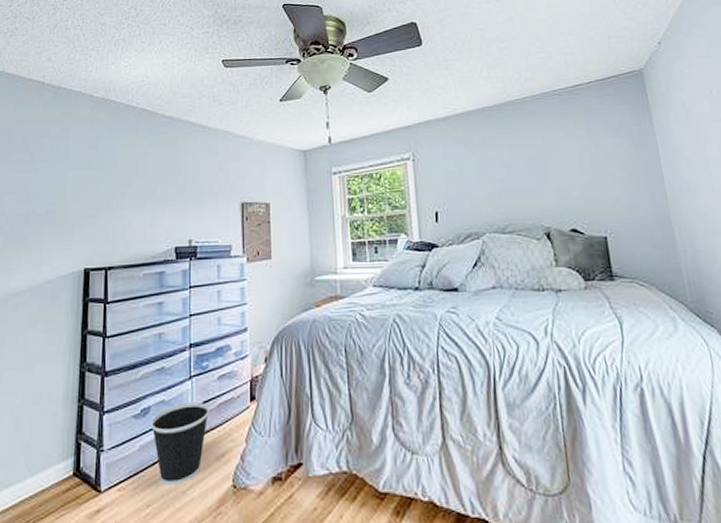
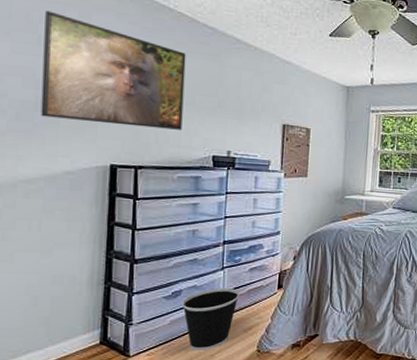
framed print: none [29,130,148,229] -> present [40,10,187,130]

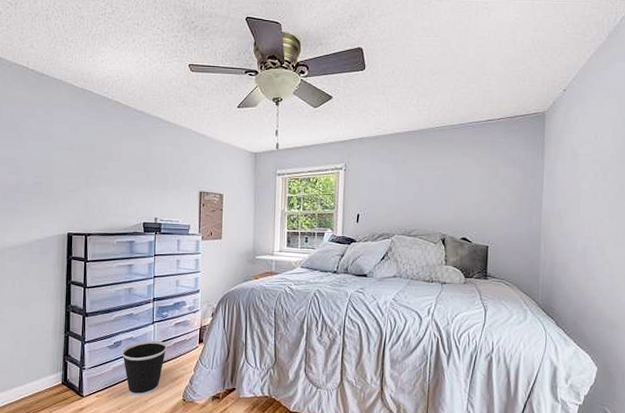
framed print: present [40,10,187,130] -> none [20,111,122,201]

